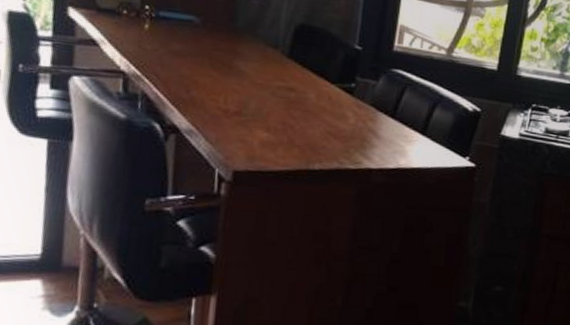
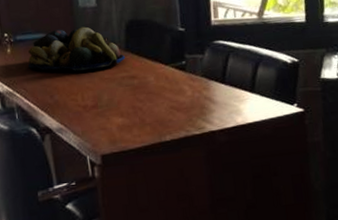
fruit bowl: none [167,14,287,71] -> present [28,26,126,71]

